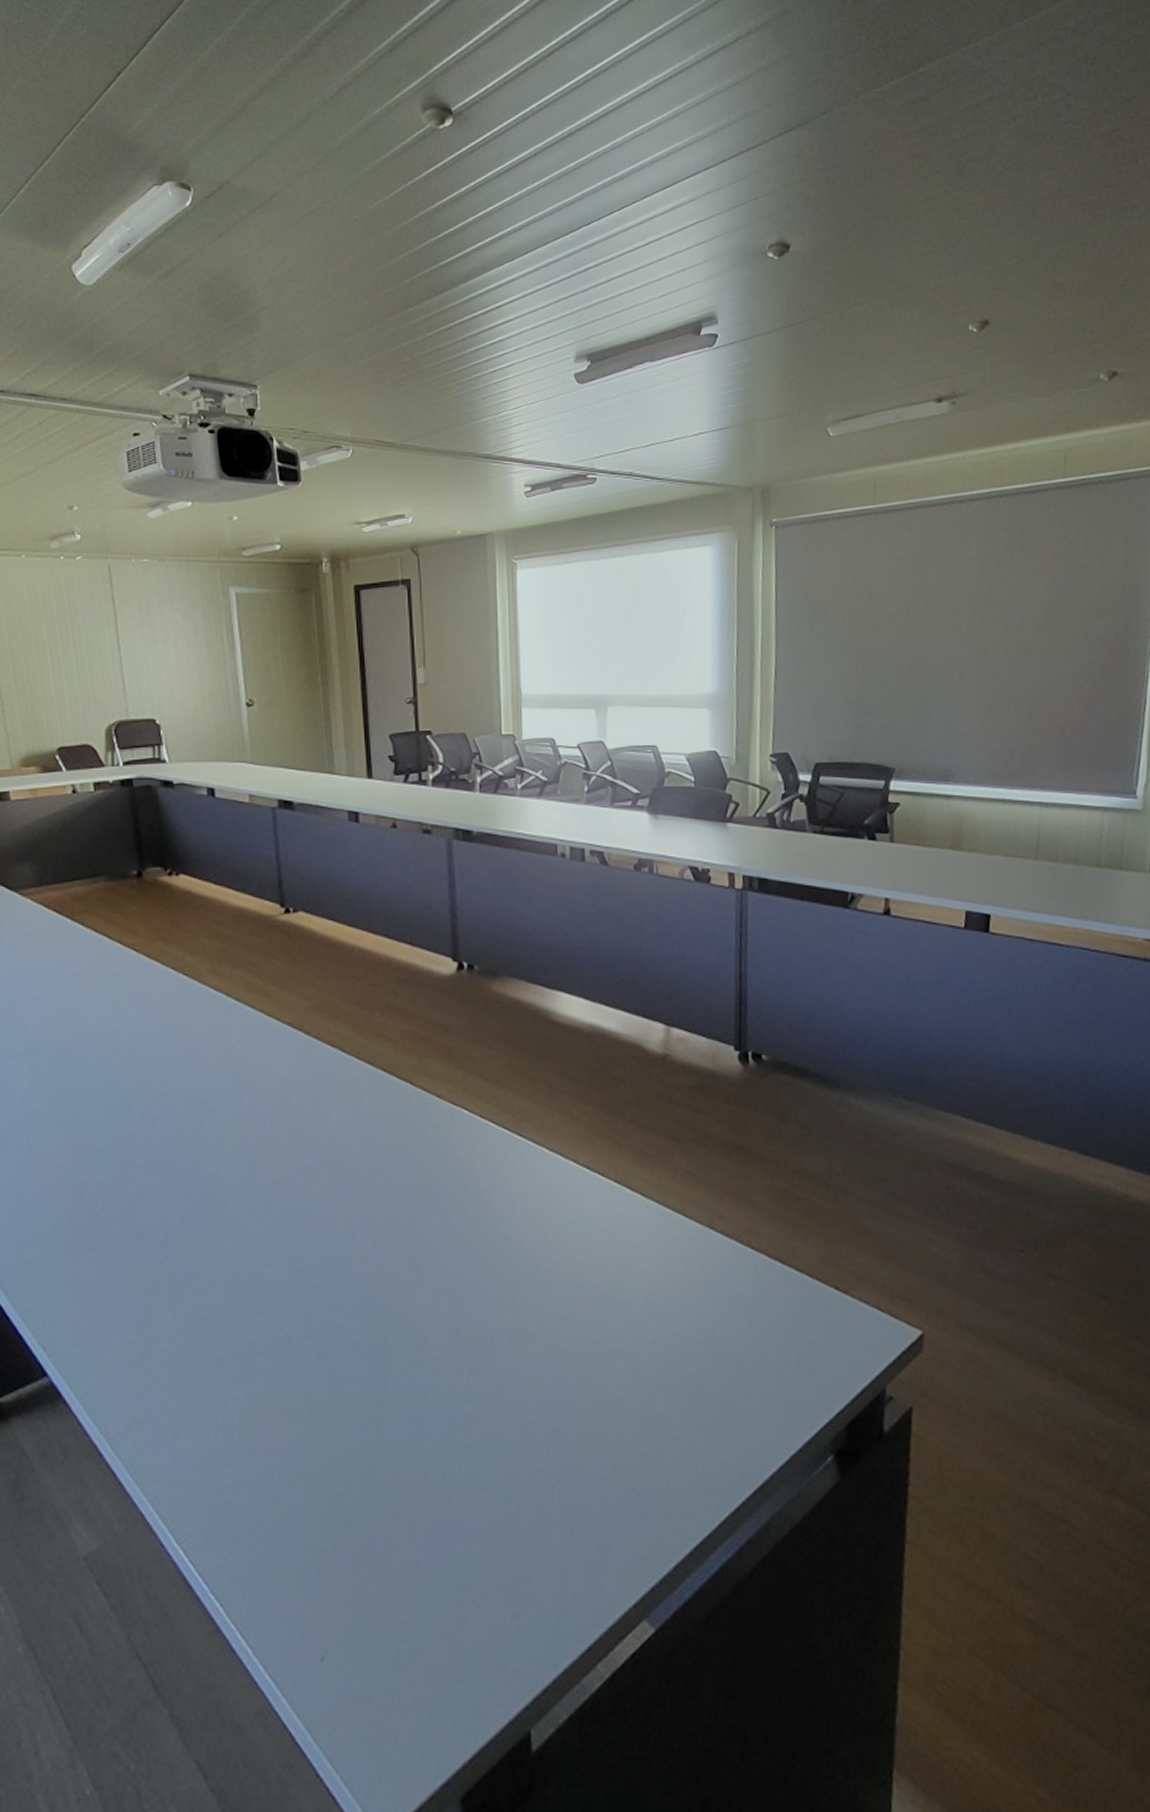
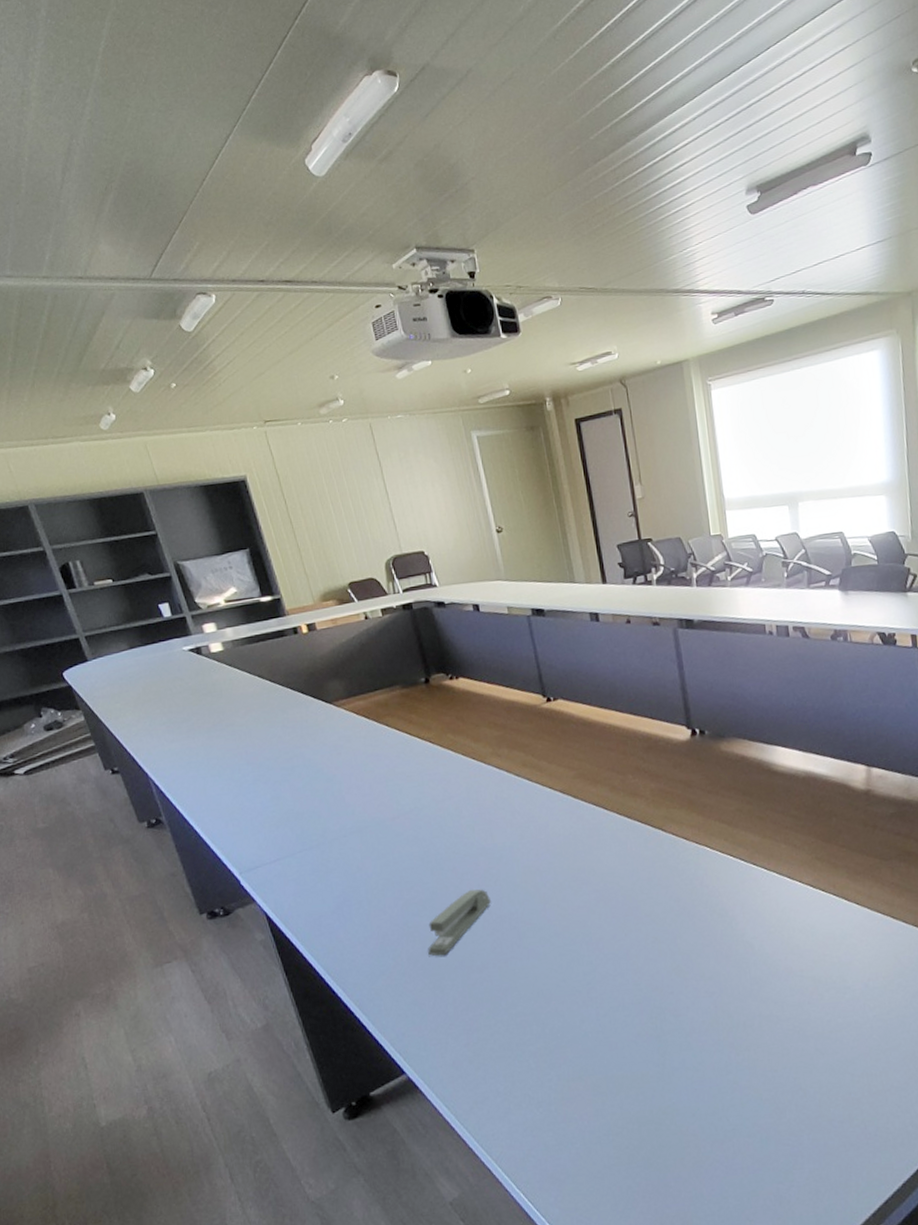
stapler: none [98,1139,188,1223] -> present [428,889,492,956]

